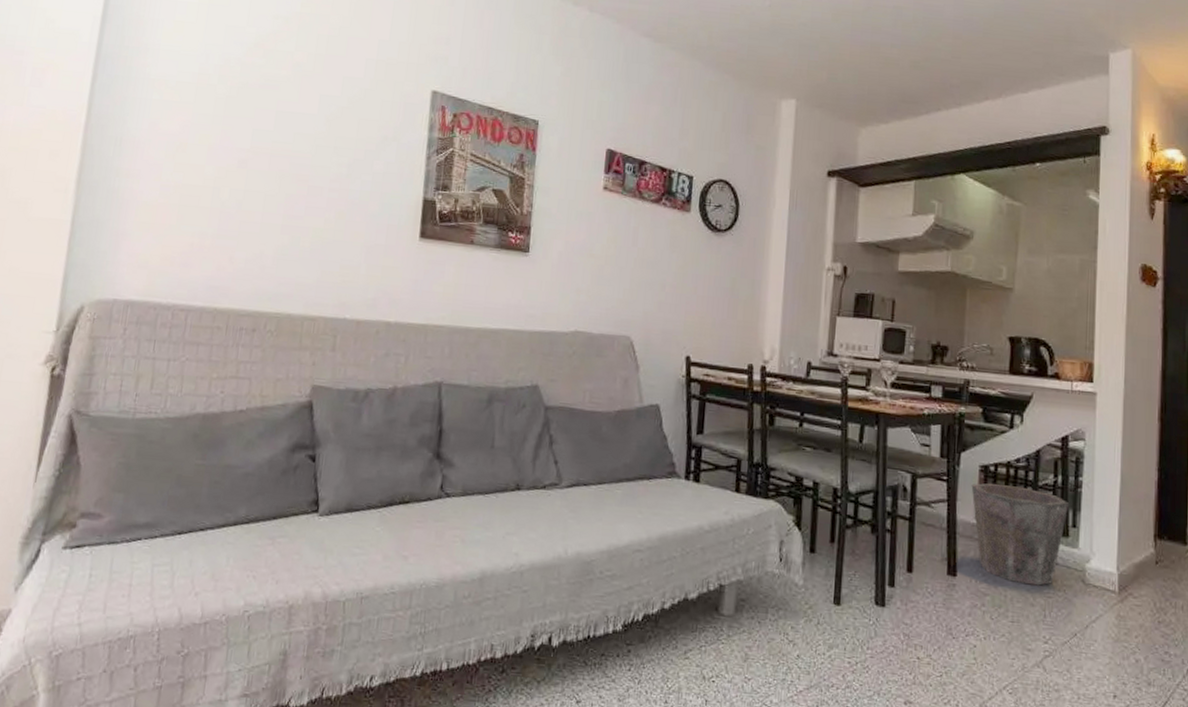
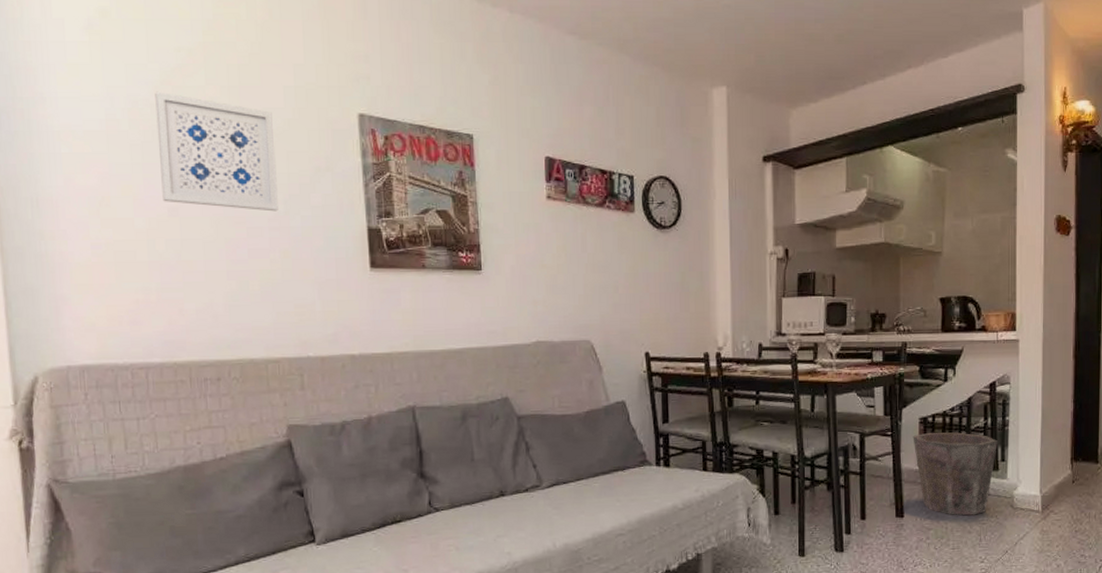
wall art: none [235,52,351,174] -> present [155,91,278,212]

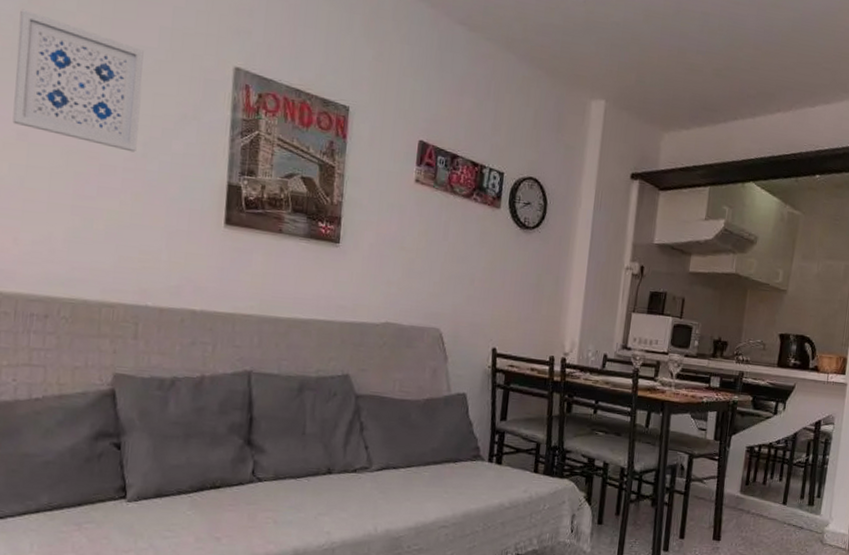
waste bin: present [913,432,997,516] -> none [738,461,816,547]

